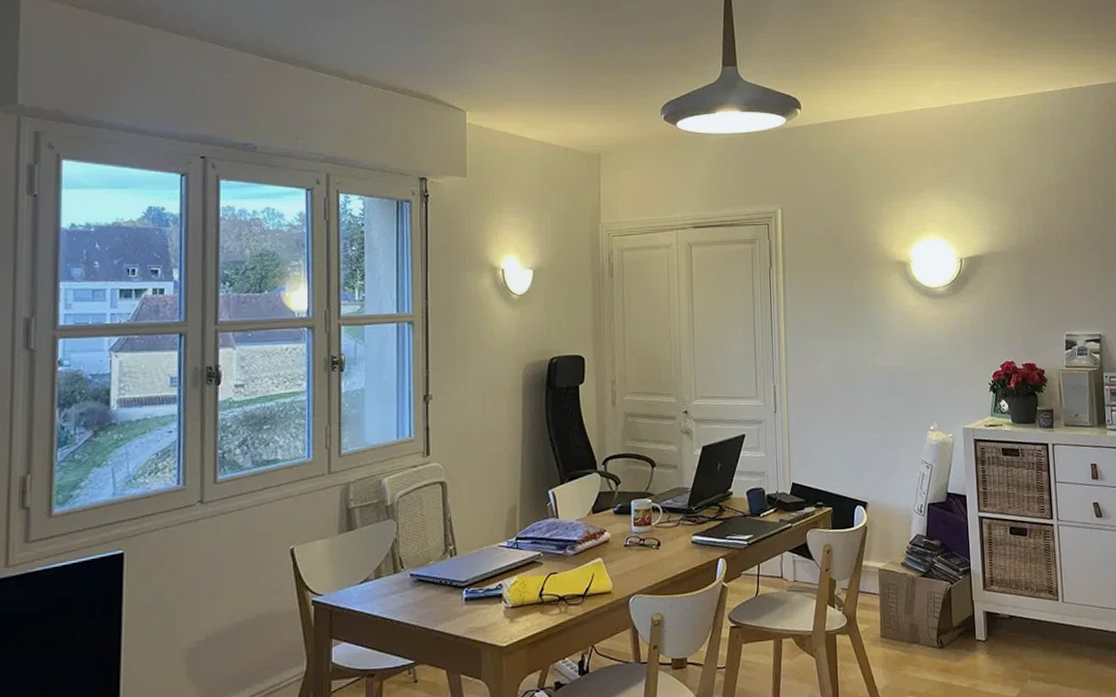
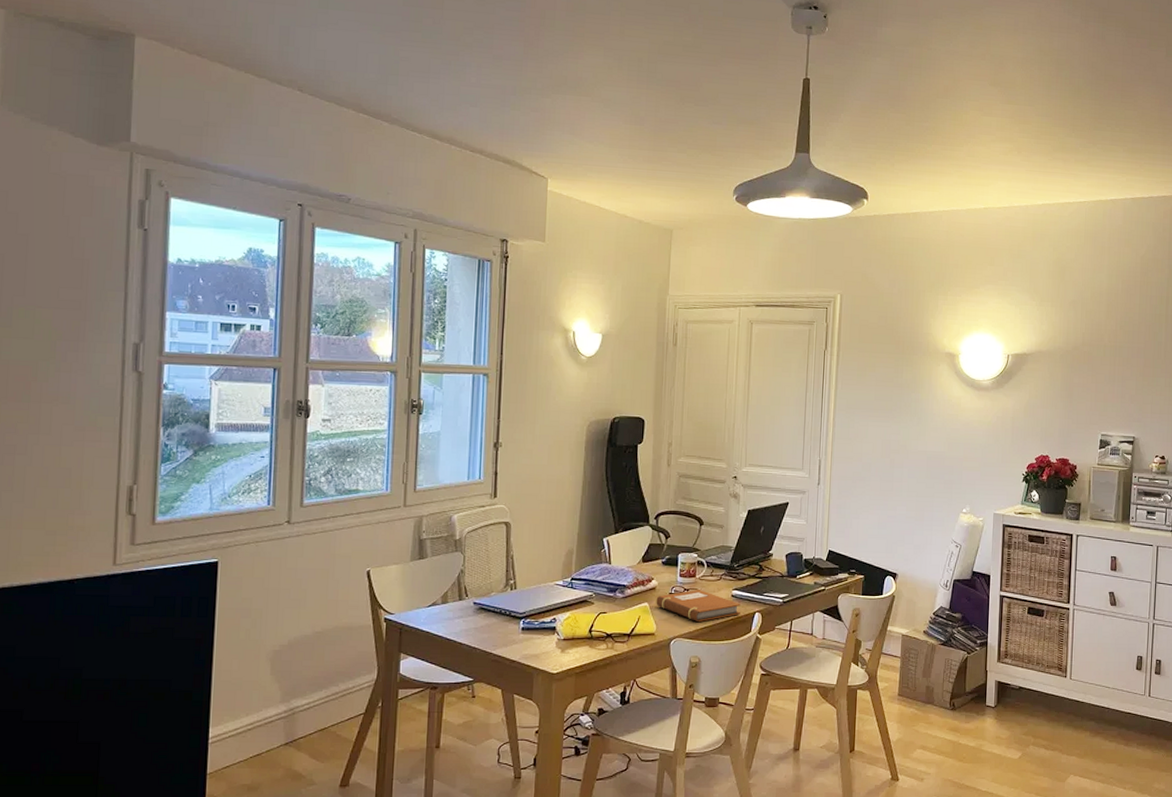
notebook: none [610,538,703,574] -> present [656,590,741,622]

